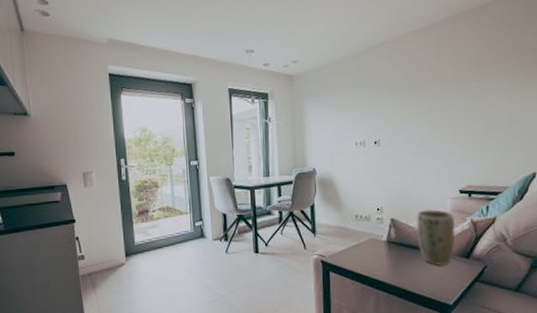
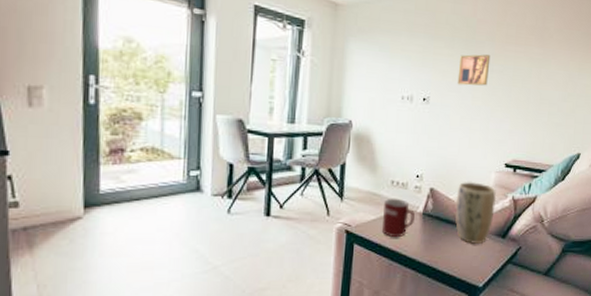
mug: none [351,229,380,265] -> present [381,198,415,238]
wall art: none [403,96,432,126] -> present [457,54,491,86]

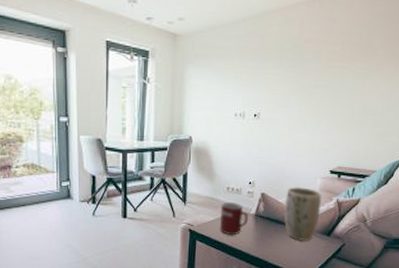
wall art: present [457,54,491,86] -> none [285,72,317,101]

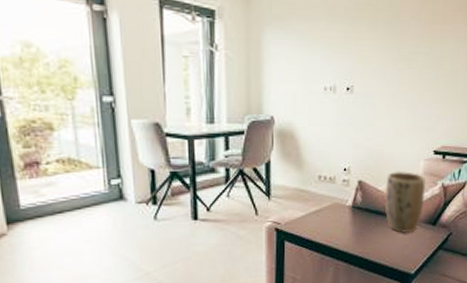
mug: present [219,202,248,236] -> none [311,193,344,233]

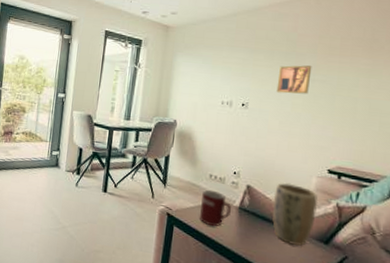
mug: none [311,193,344,233] -> present [199,189,231,227]
wall art: none [382,36,416,71] -> present [276,65,312,95]

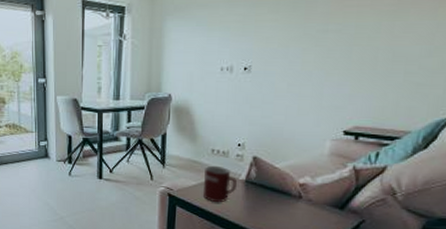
plant pot: present [272,182,319,246] -> none [282,149,333,214]
wall art: present [276,65,312,95] -> none [283,14,325,51]

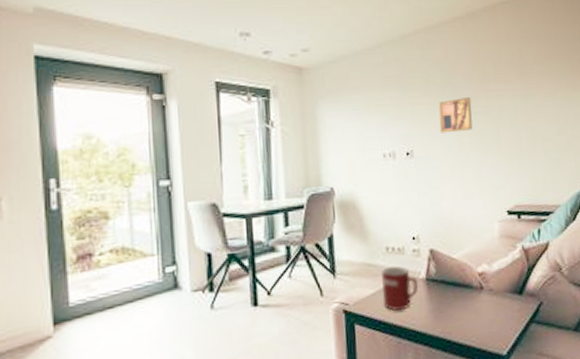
wall art: none [283,14,325,51] -> present [439,97,473,133]

